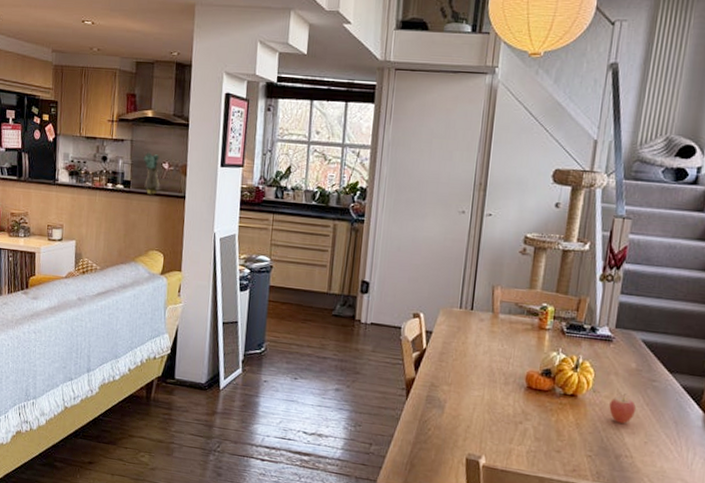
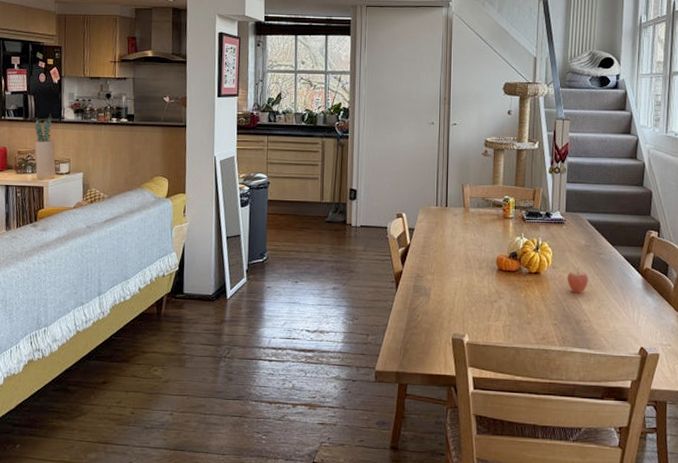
vase: none [28,174,49,246] -> present [35,113,56,180]
vase: present [143,151,160,195] -> none [145,87,162,126]

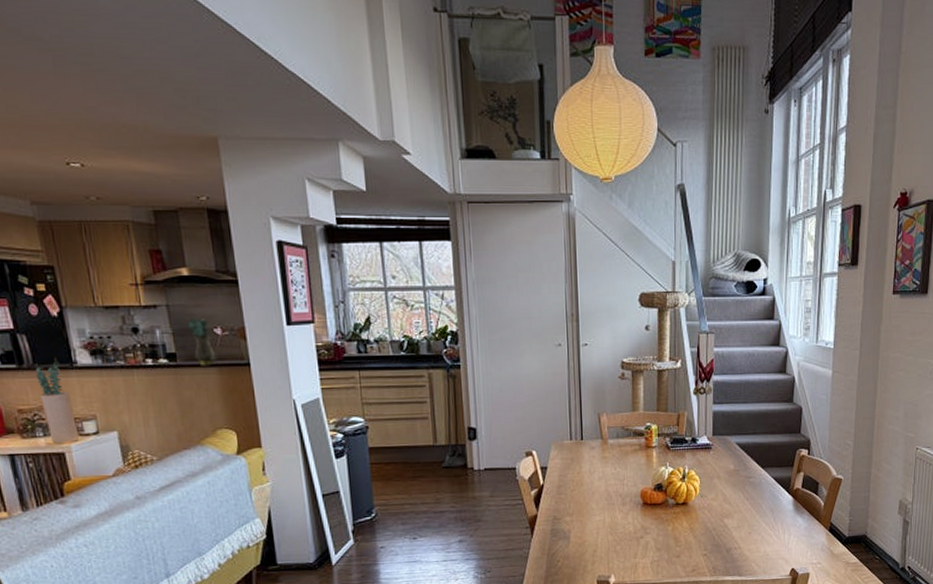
vase: none [145,87,162,126] -> present [187,316,215,366]
fruit: present [567,267,588,293] -> none [716,493,738,520]

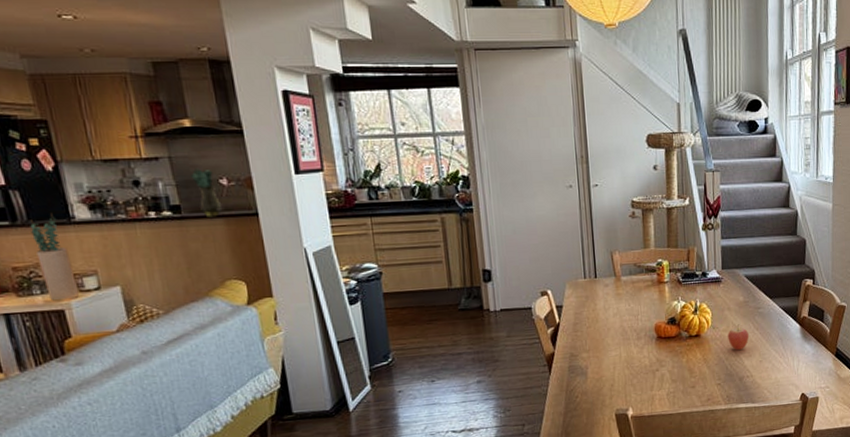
fruit: none [716,493,738,520] -> present [728,324,749,350]

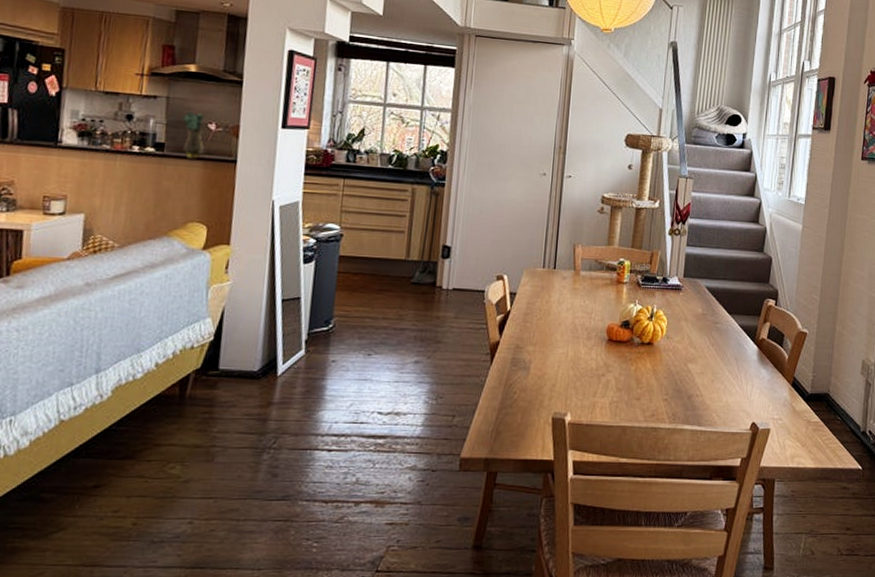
vase: present [29,213,80,301] -> none [12,134,46,221]
fruit: present [728,324,749,350] -> none [681,337,703,365]

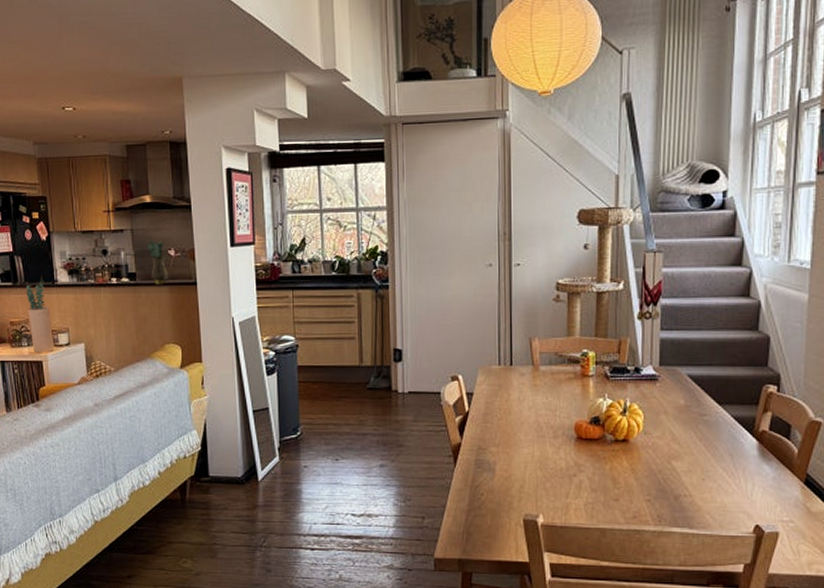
vase: none [12,134,46,221] -> present [26,276,55,353]

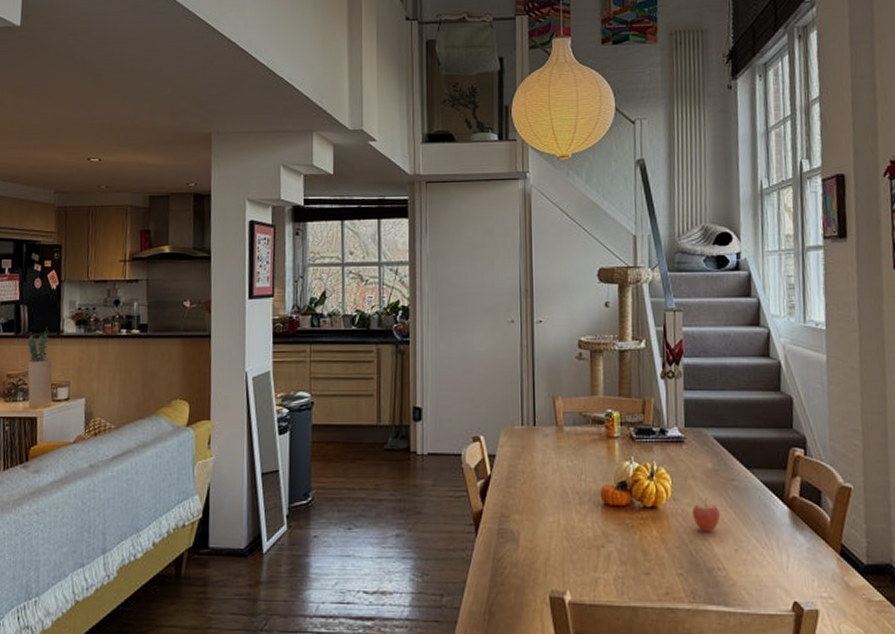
vase: present [146,239,168,285] -> none [161,290,181,337]
fruit: none [662,432,689,462] -> present [692,498,720,532]

